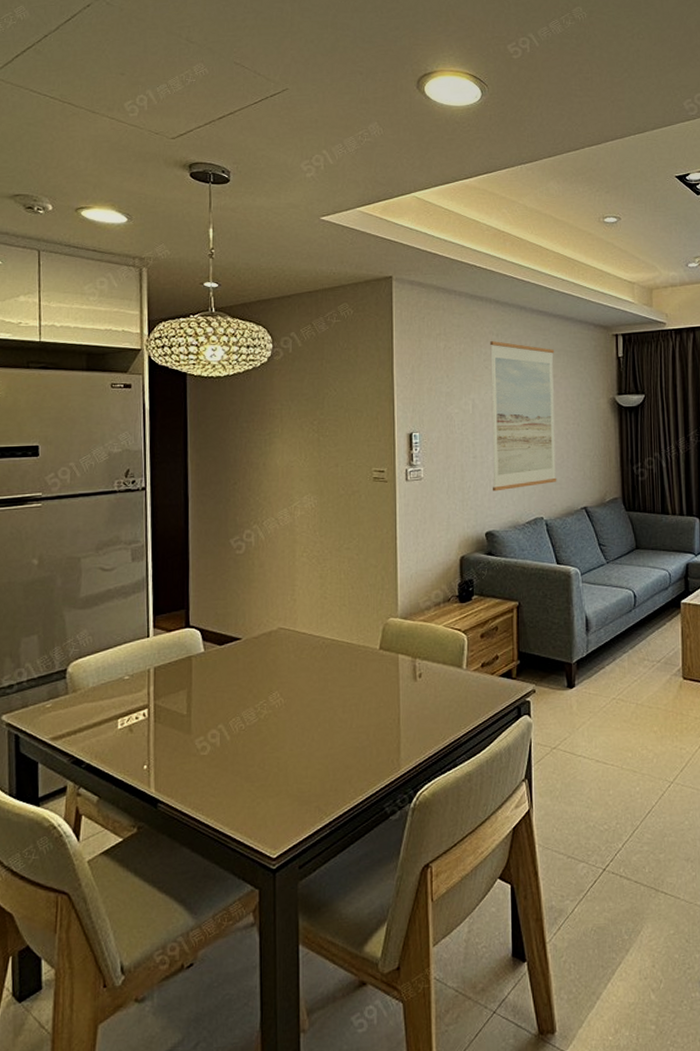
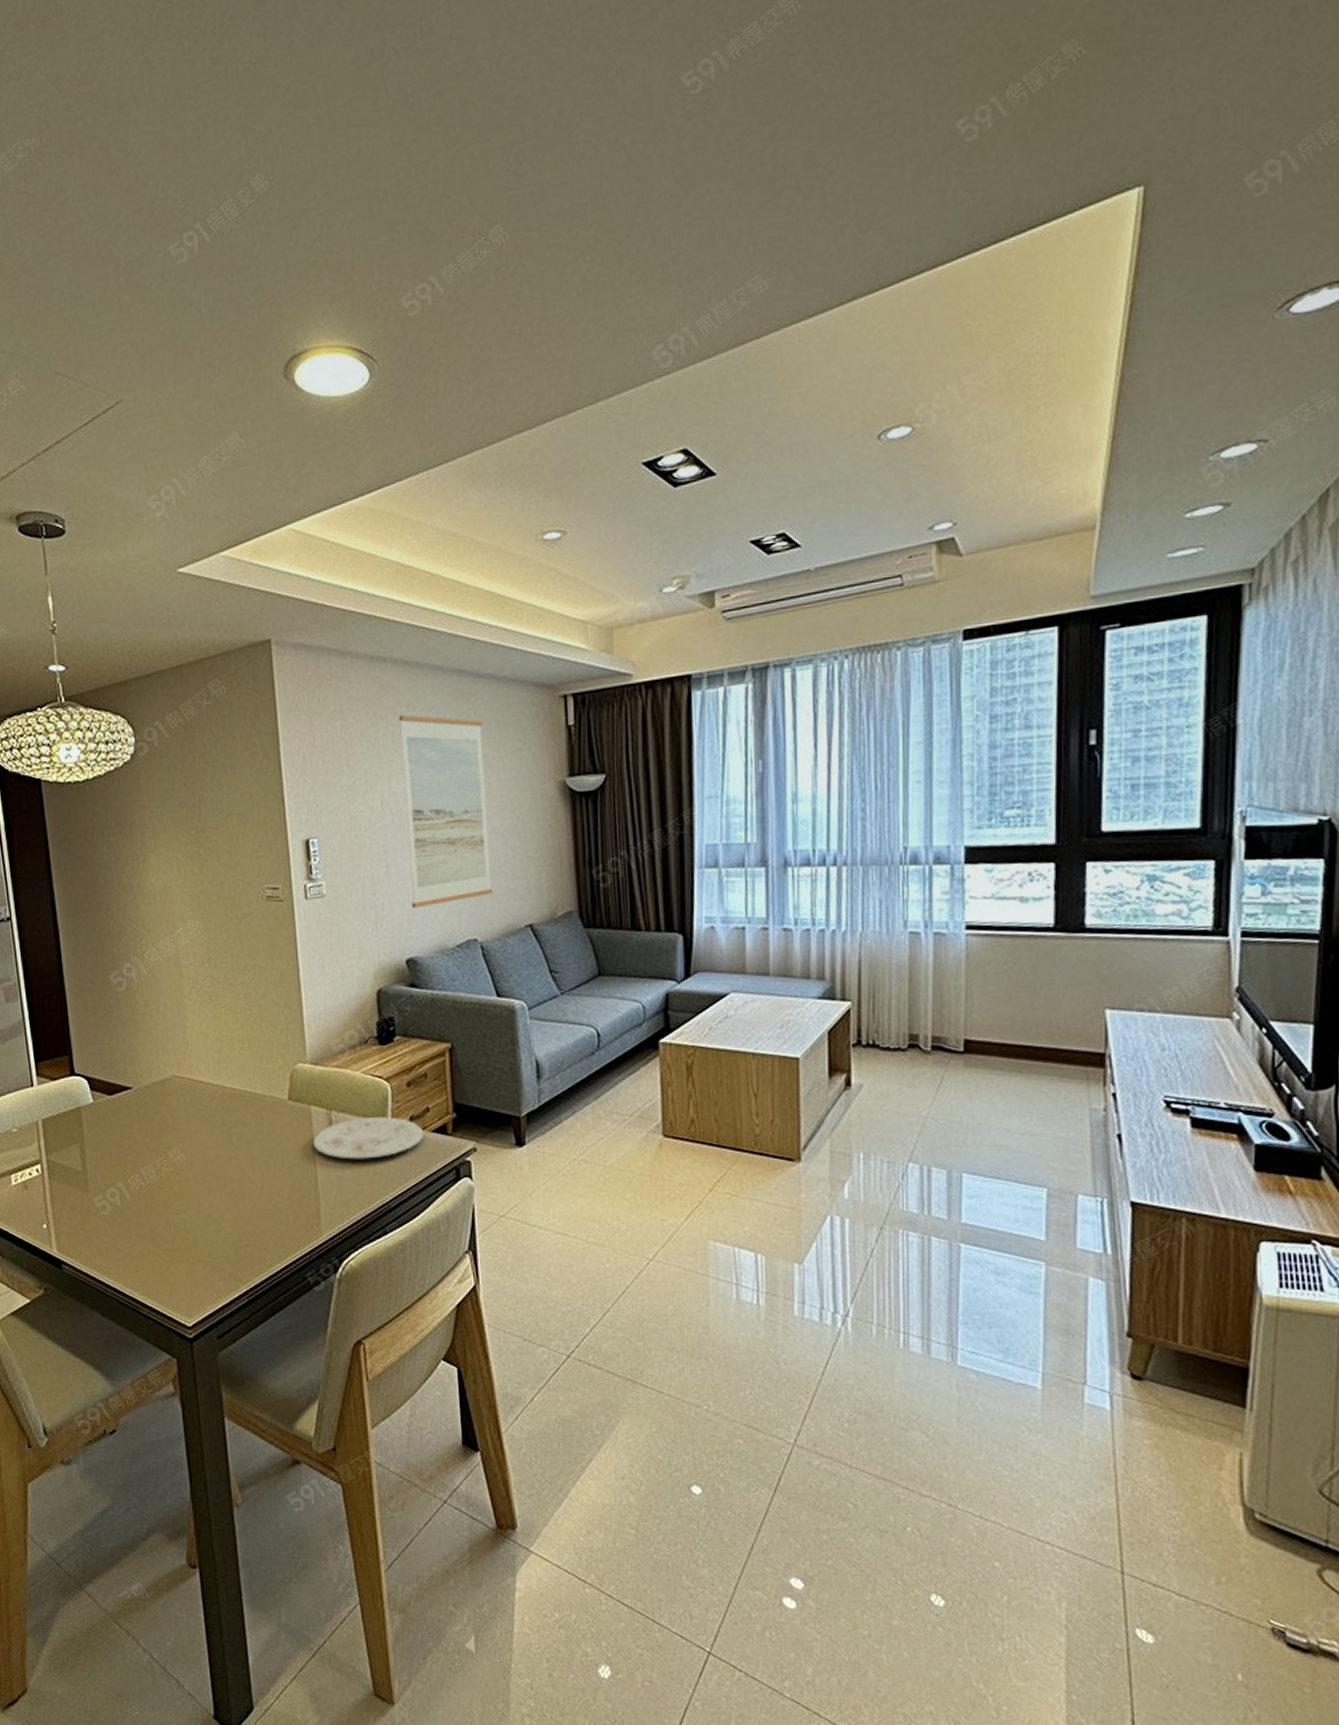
plate: none [398,664,493,701] -> present [312,1117,424,1160]

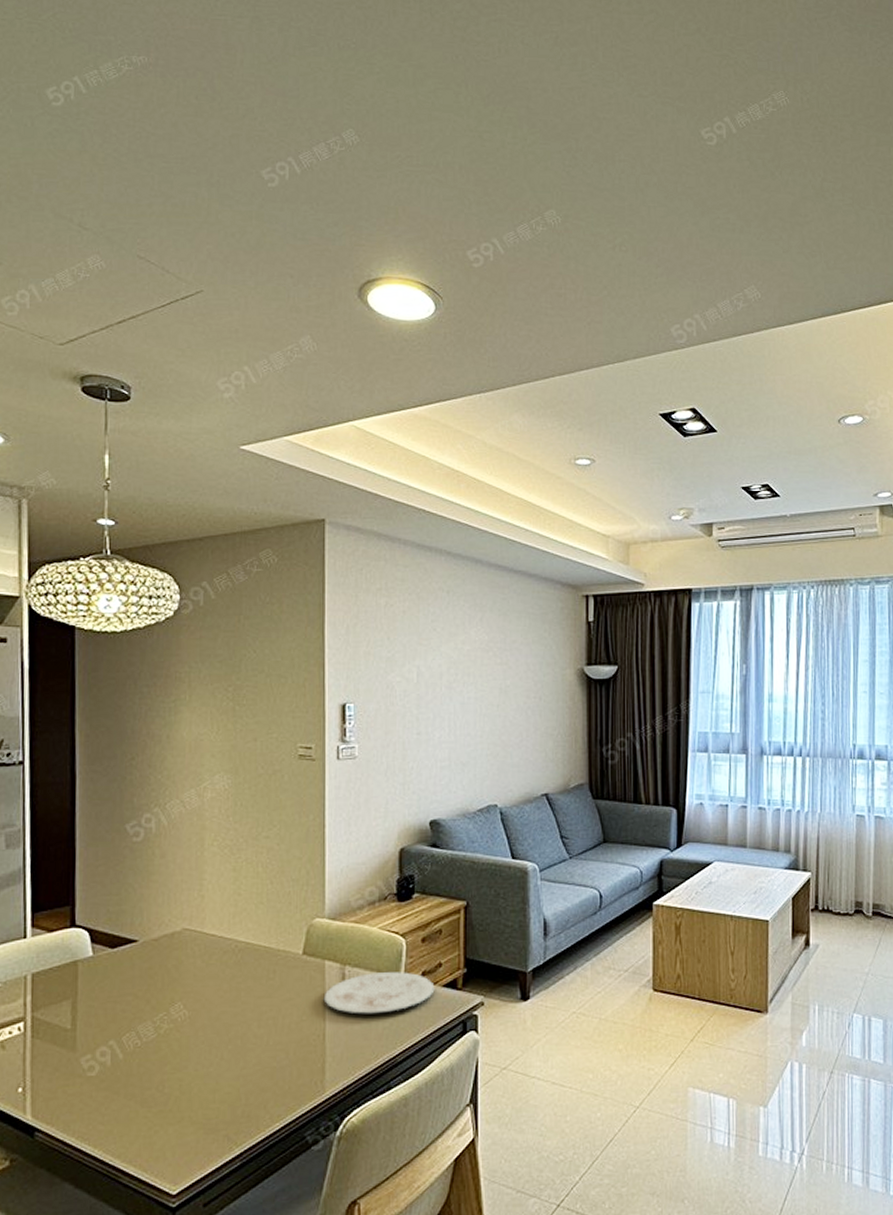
wall art: present [399,715,493,909] -> none [438,599,515,774]

